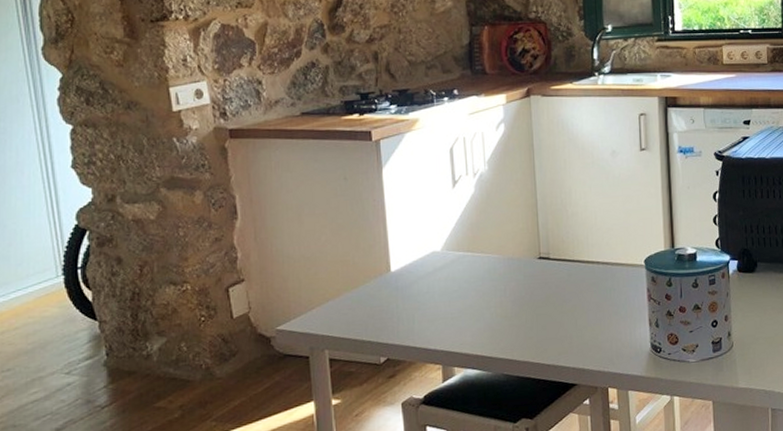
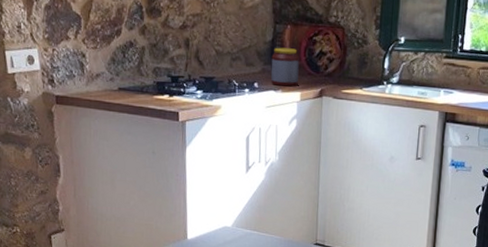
jar: none [470,49,502,90] -> present [271,47,300,87]

